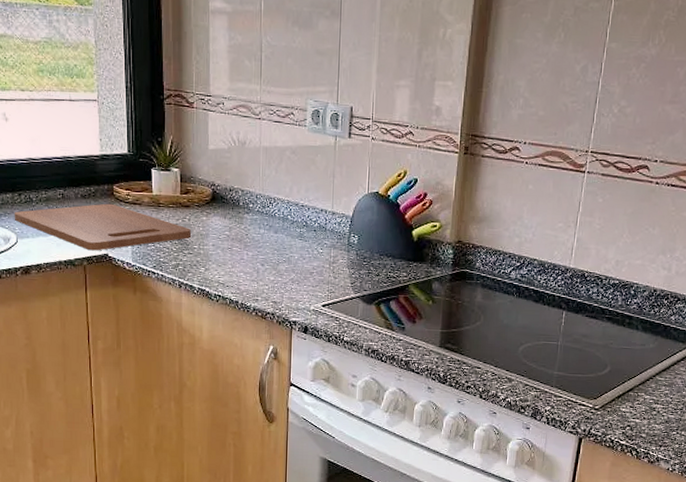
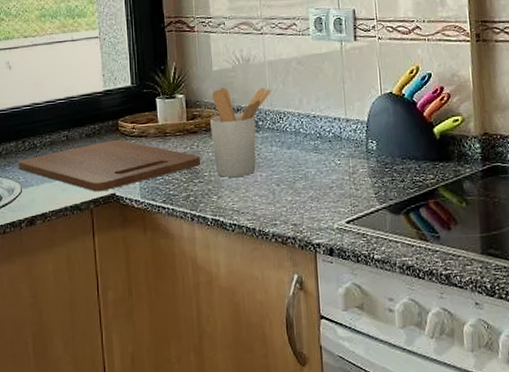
utensil holder: none [202,167,264,253] -> present [209,87,271,177]

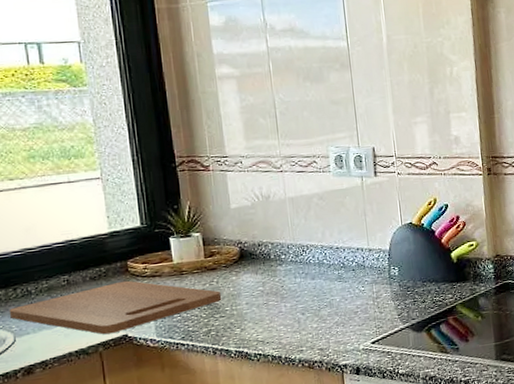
utensil holder: present [209,87,271,177] -> none [229,222,293,311]

